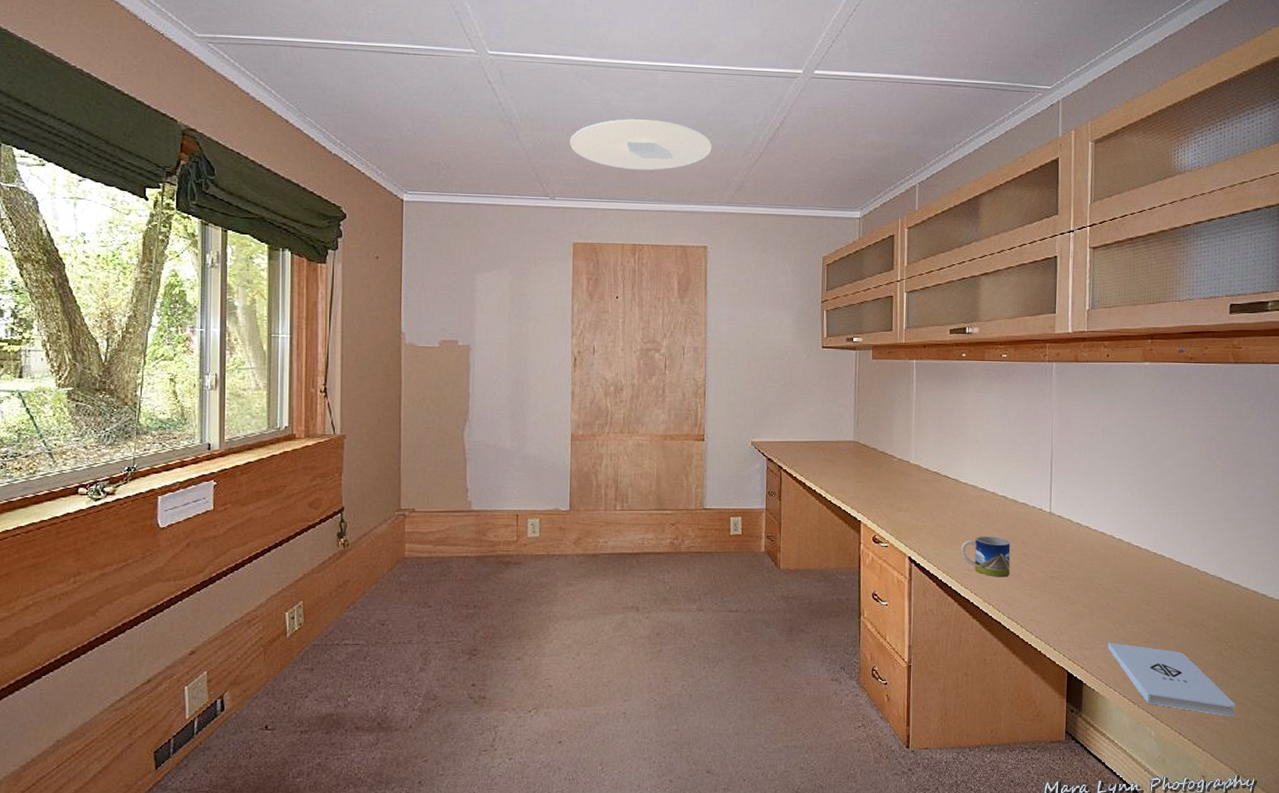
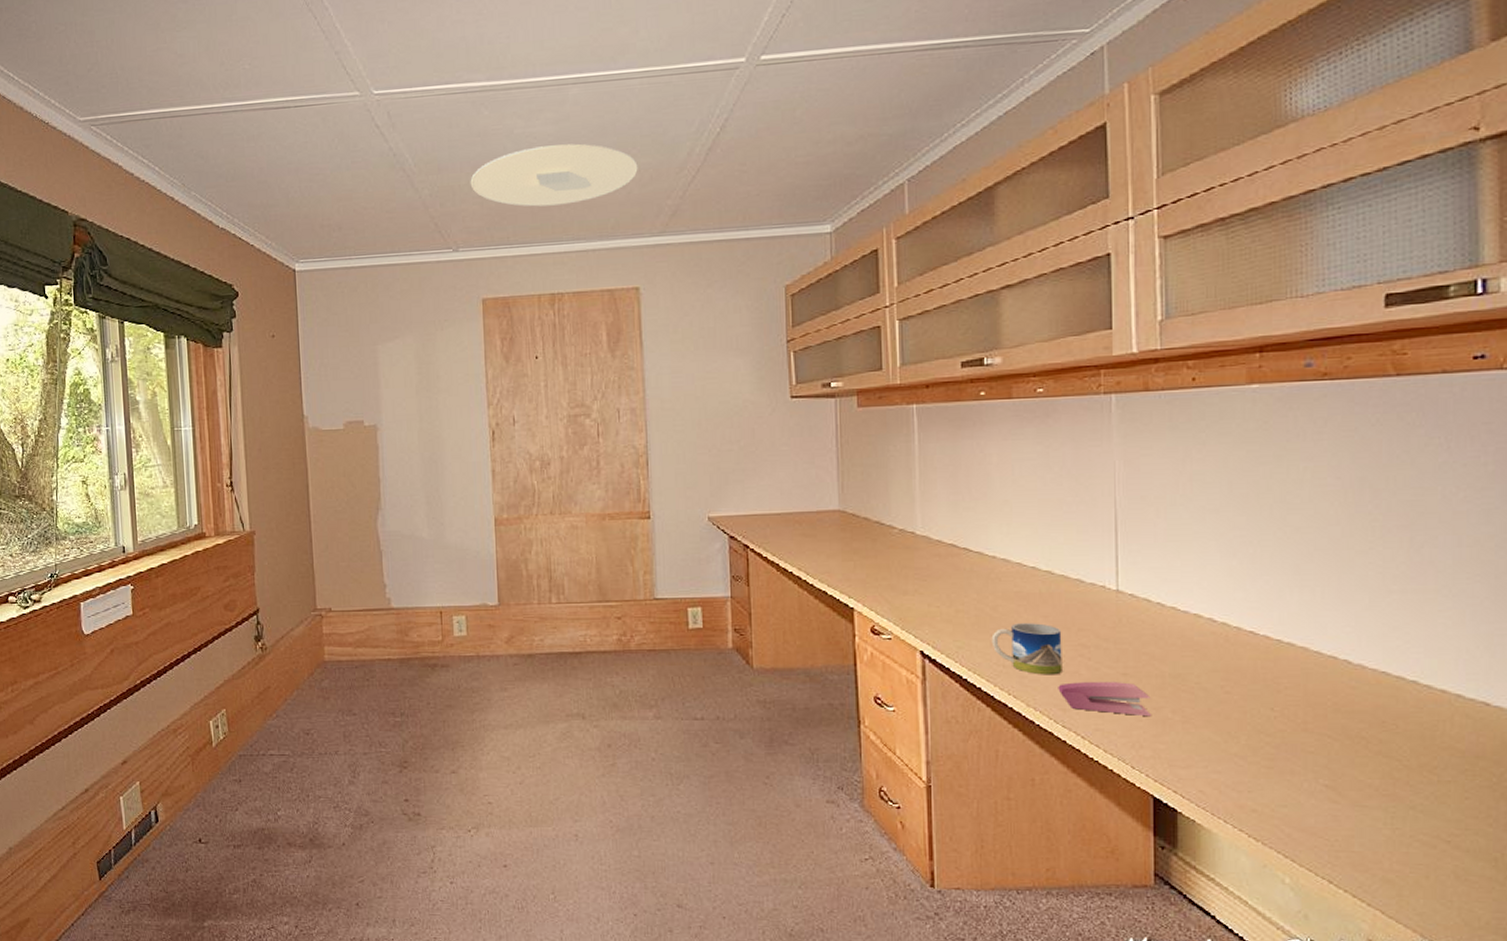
stapler: none [1006,583,1069,610] -> present [1058,682,1151,717]
notepad: present [1107,643,1235,716] -> none [1211,760,1418,861]

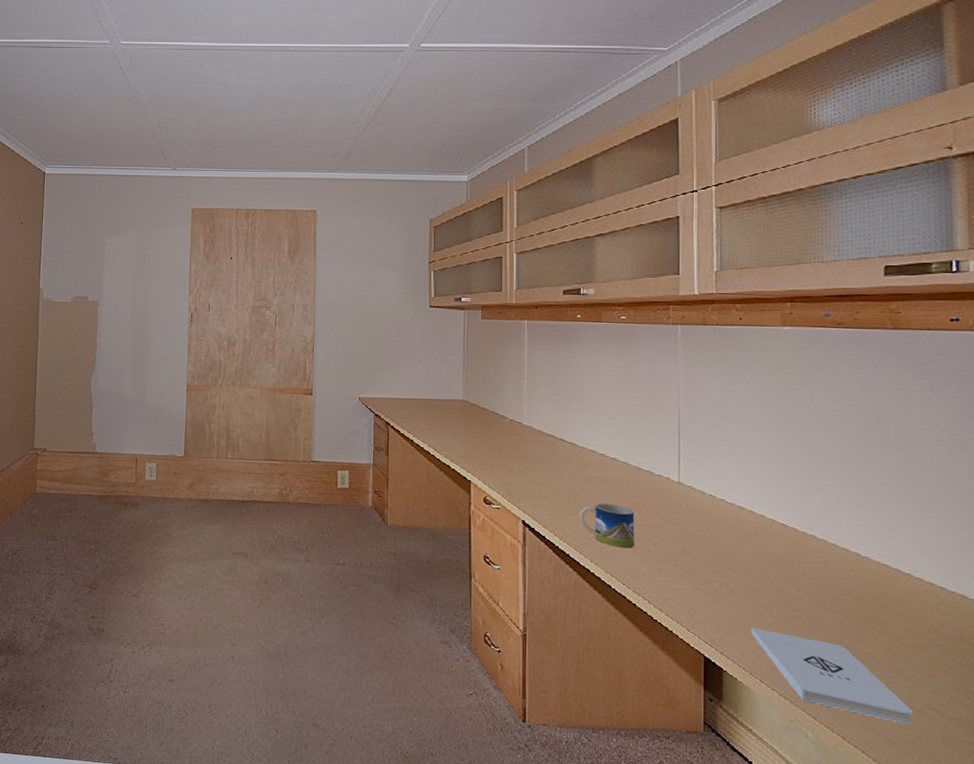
ceiling light: present [470,143,638,207] -> none [190,95,322,141]
stapler: present [1058,682,1151,717] -> none [630,555,703,589]
notepad: none [1211,760,1418,861] -> present [750,628,913,725]

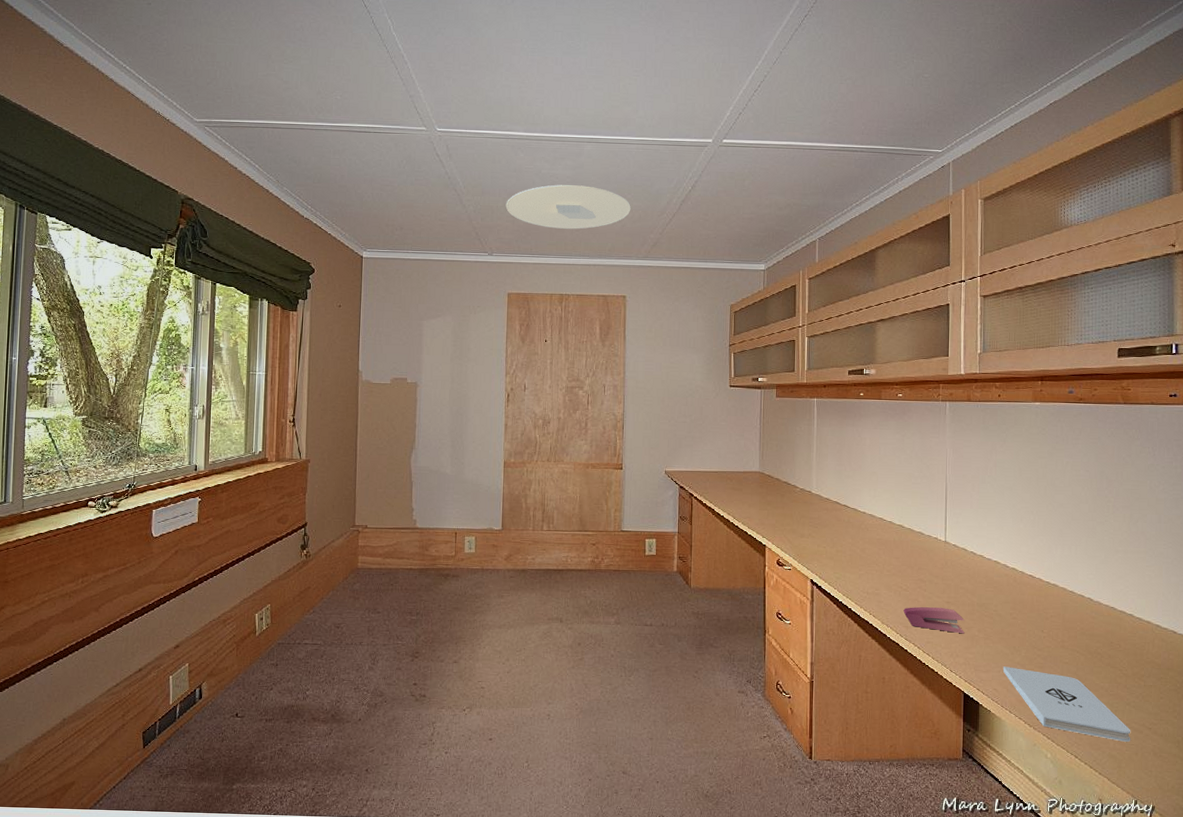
ceiling light: none [190,95,322,141] -> present [505,184,631,229]
mug: present [579,503,635,548] -> none [860,562,908,601]
stapler: none [630,555,703,589] -> present [903,607,964,634]

